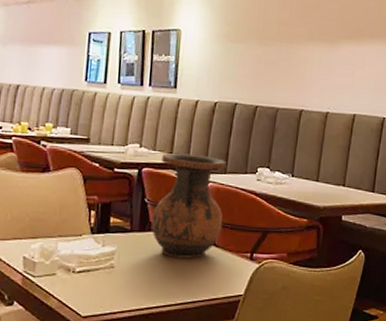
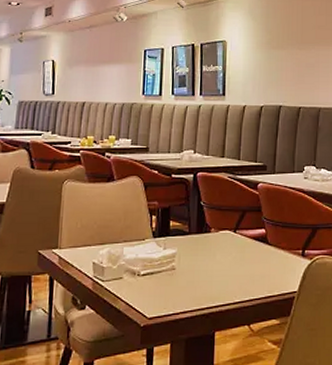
vase: present [151,153,226,259] -> none [207,156,275,257]

